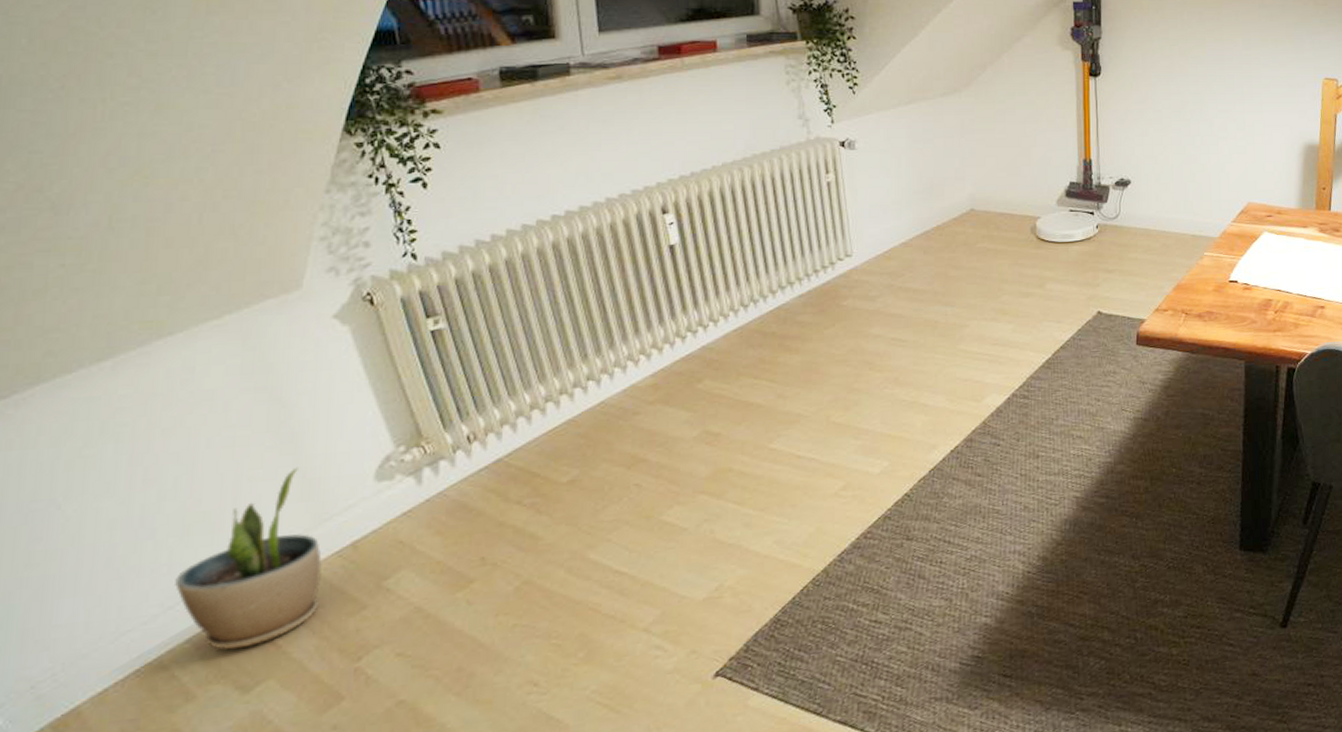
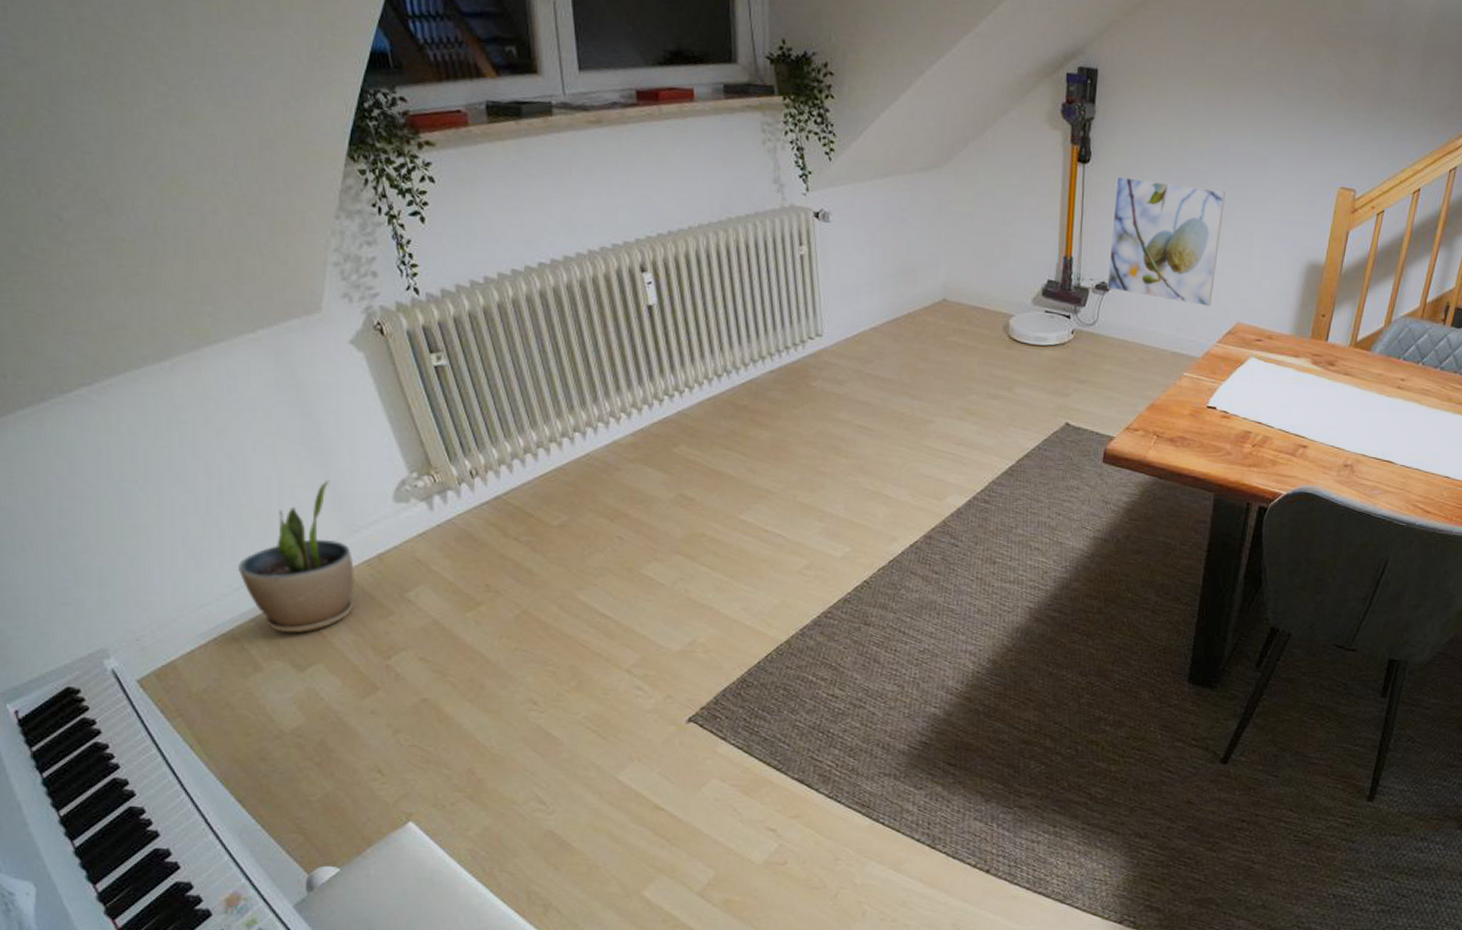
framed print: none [1125,85,1225,191] -> present [1107,176,1225,307]

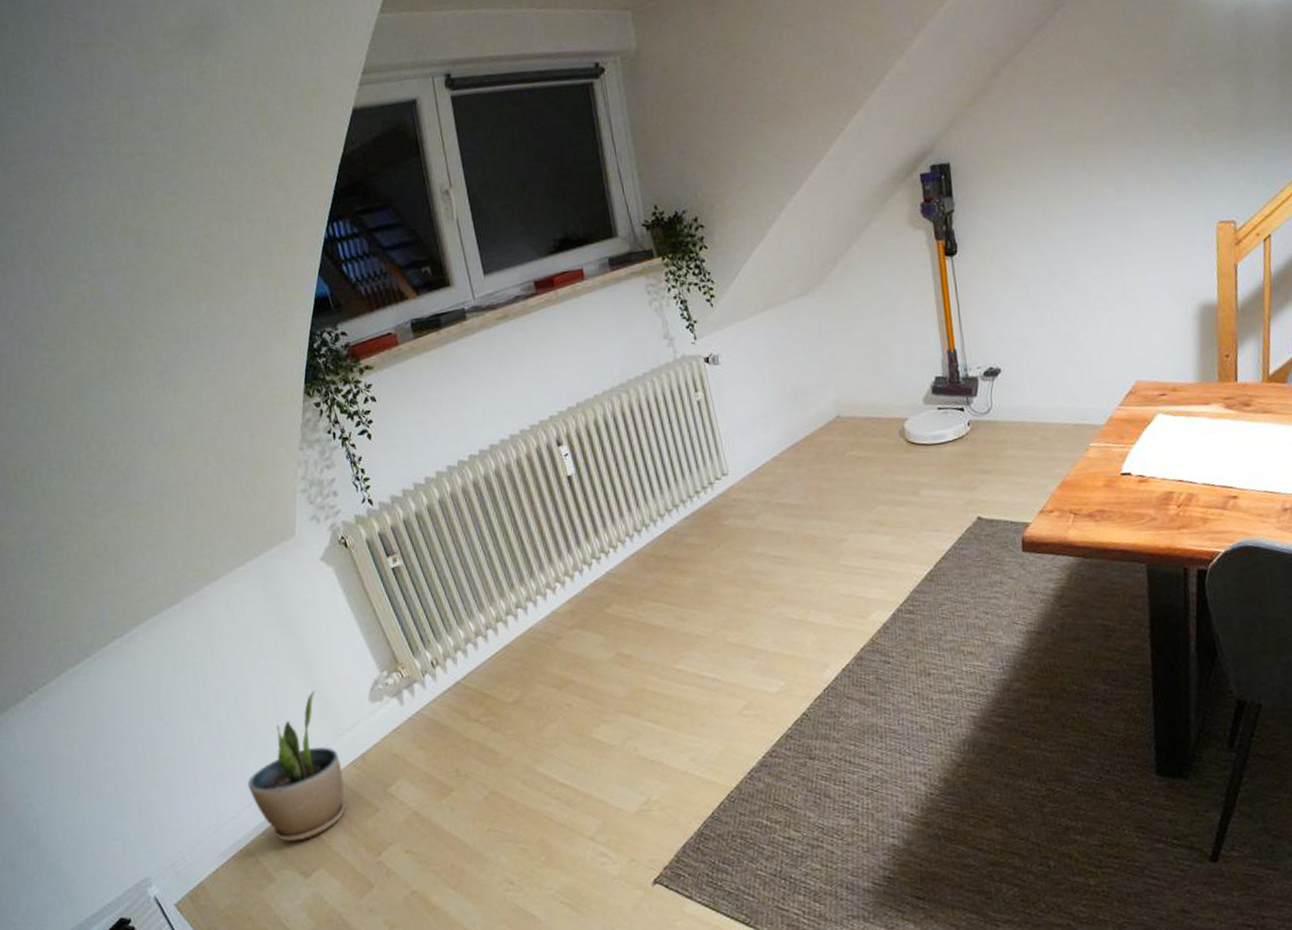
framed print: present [1107,176,1225,307] -> none [986,251,1106,374]

